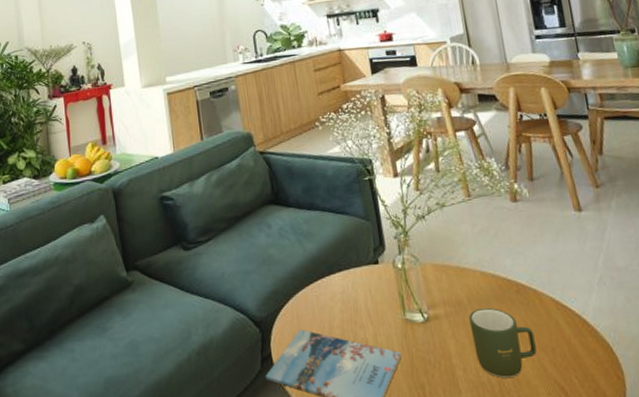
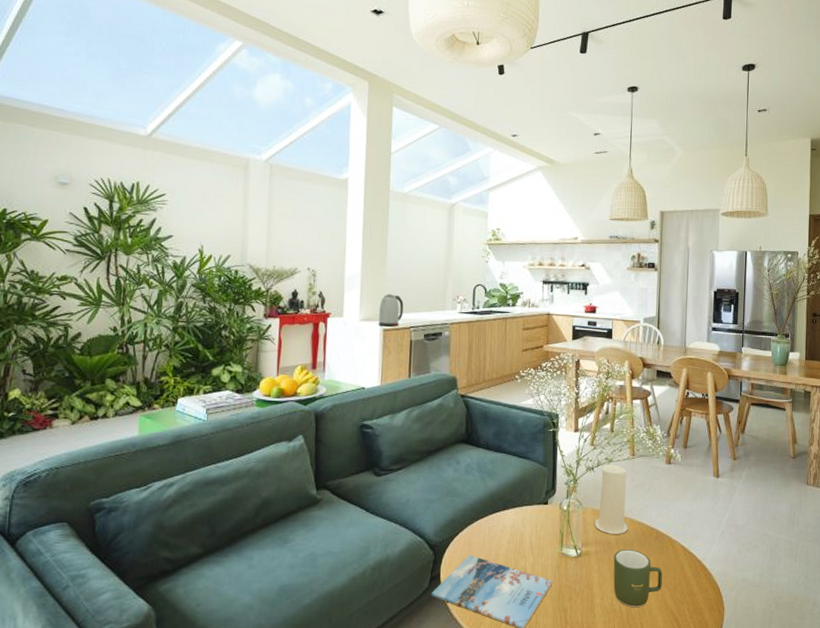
kettle: none [159,55,185,90] -> present [378,294,404,327]
candle: none [434,209,481,292] -> present [594,464,628,534]

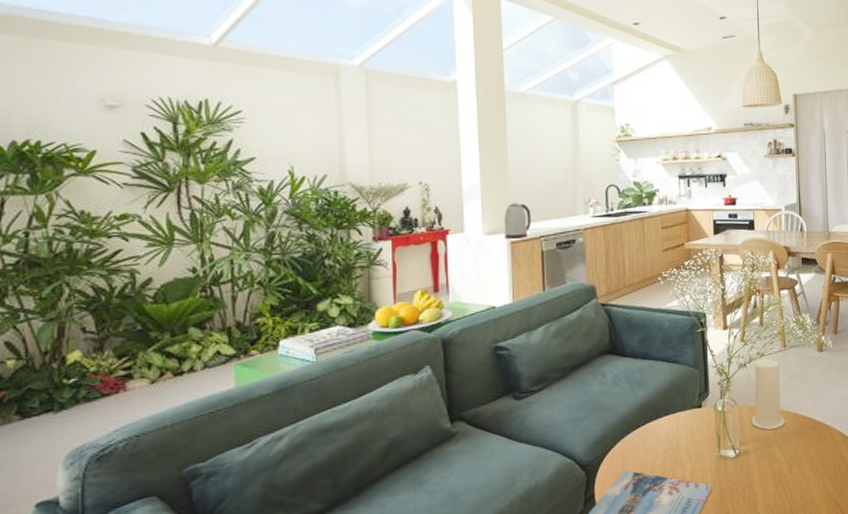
mug: present [613,550,663,608] -> none [772,442,823,501]

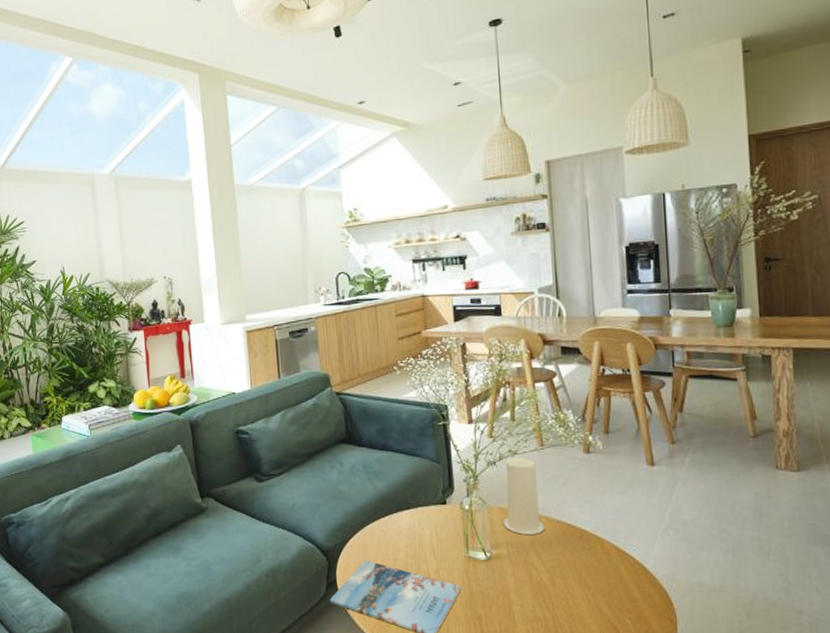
kettle: present [504,203,531,239] -> none [239,293,265,328]

